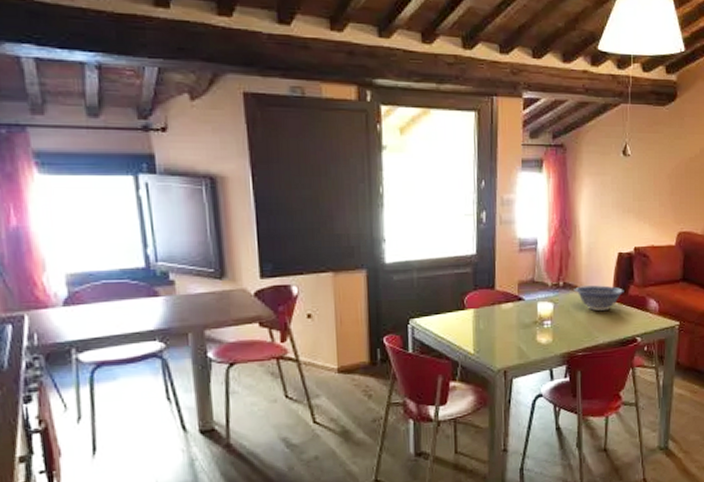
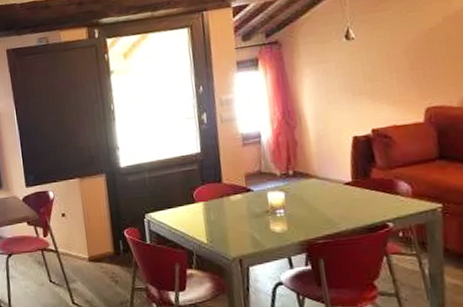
decorative bowl: present [575,285,624,311] -> none [306,170,366,197]

